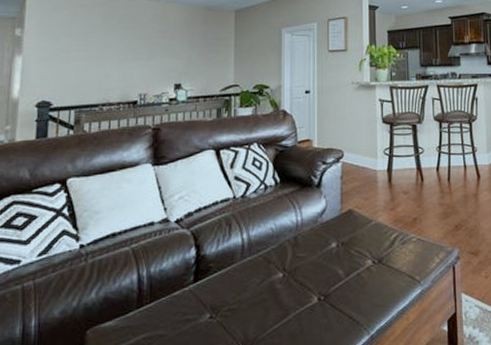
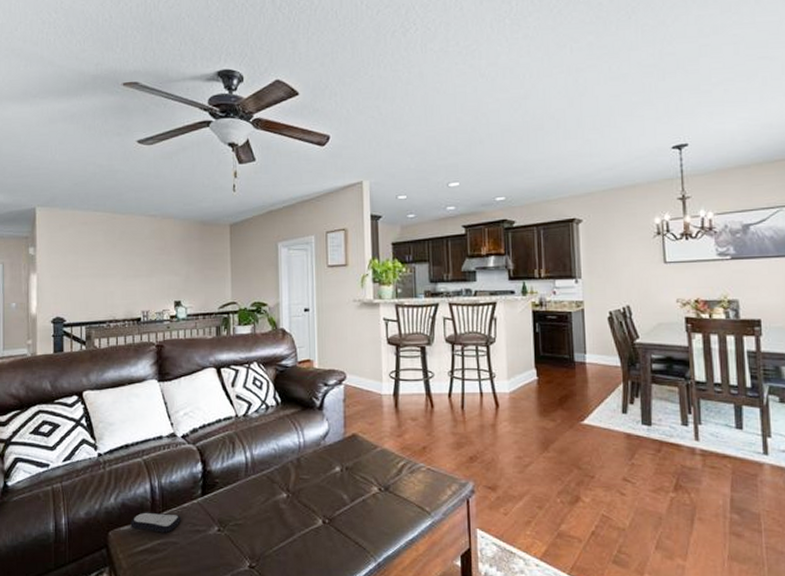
remote control: none [112,303,171,326] -> present [130,512,182,533]

